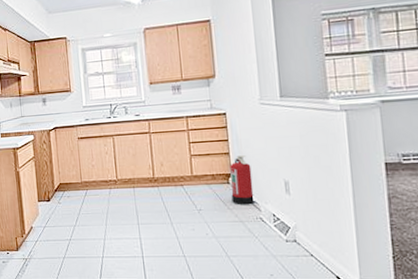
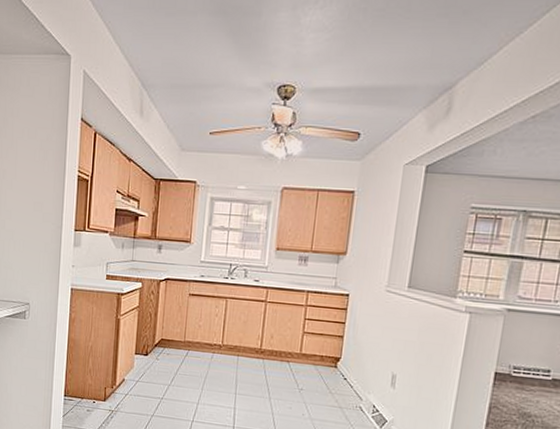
fire extinguisher: present [230,154,255,205] -> none [335,340,363,393]

